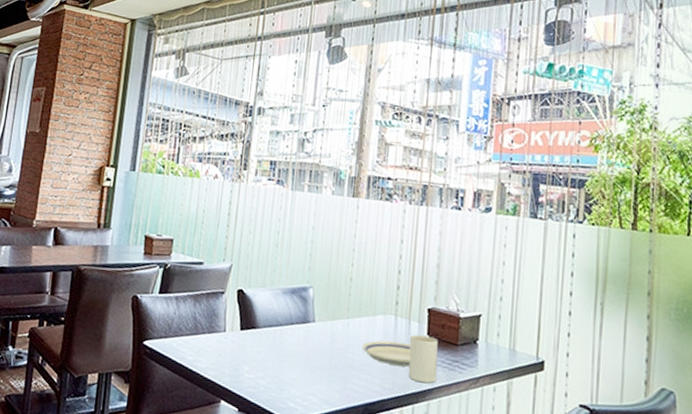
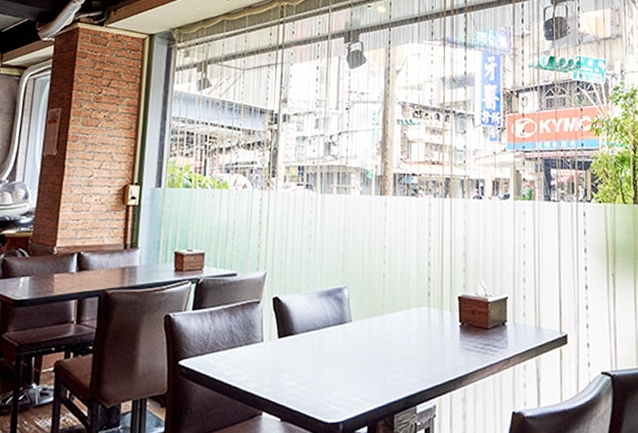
plate: present [362,340,411,367] -> none [398,332,445,356]
cup: present [408,334,438,384] -> none [443,323,471,370]

